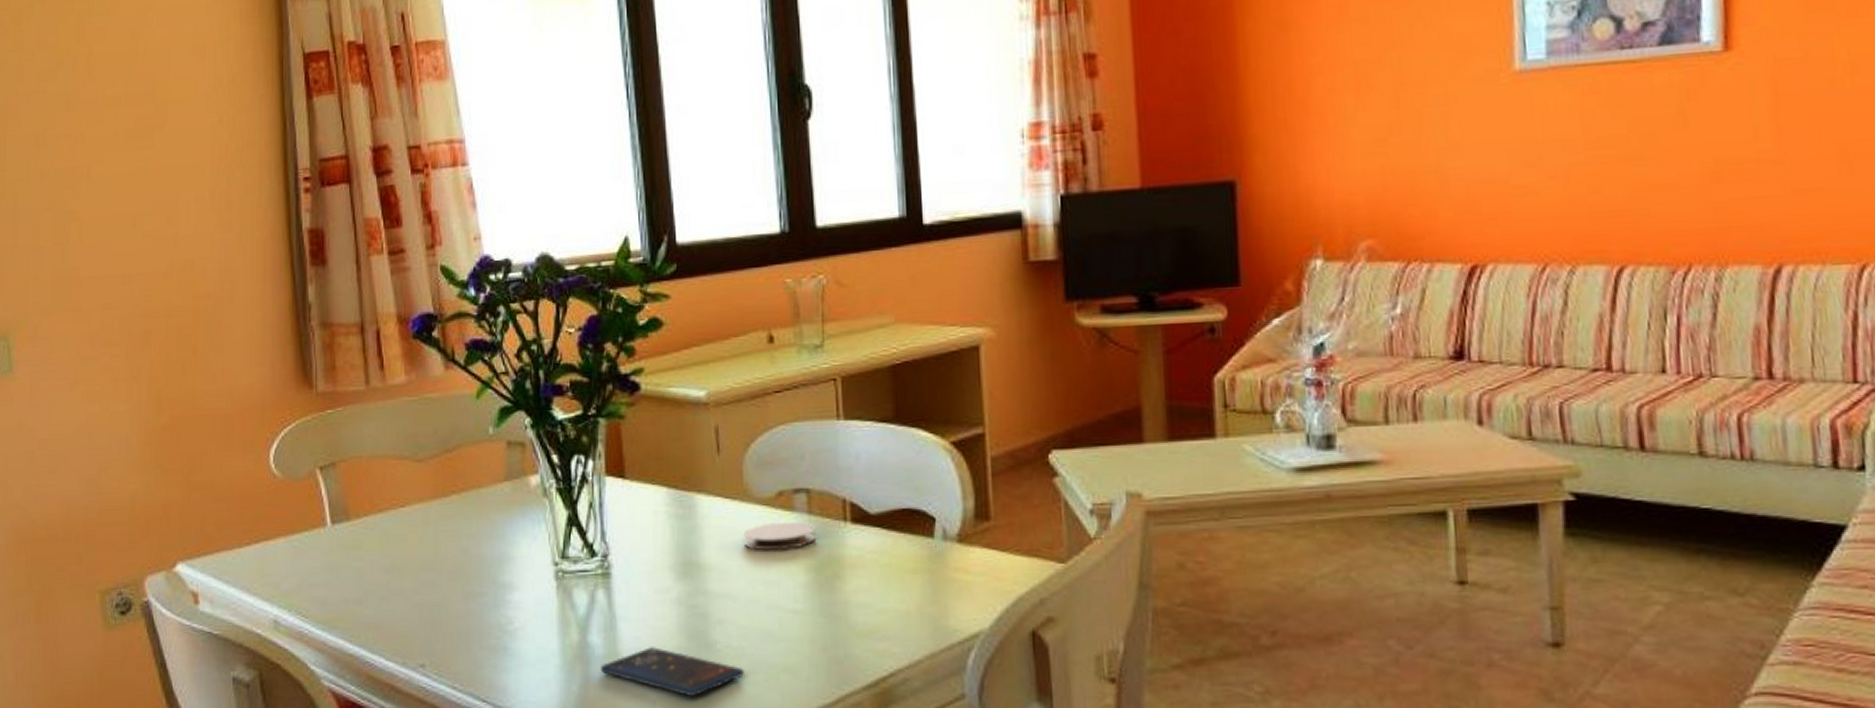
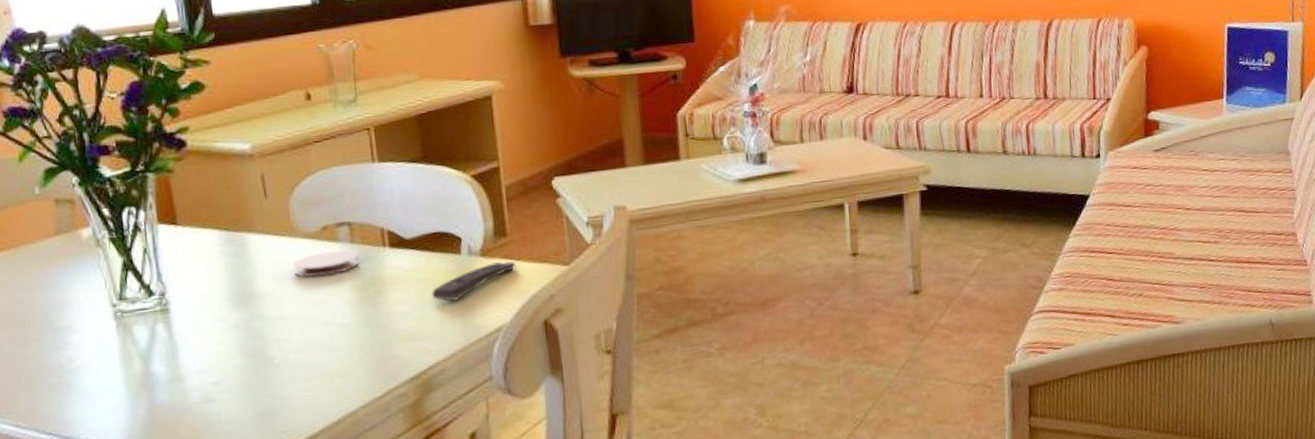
smartphone: present [600,647,744,696] -> none [164,368,301,407]
remote control: none [897,551,1000,595] -> present [432,261,516,301]

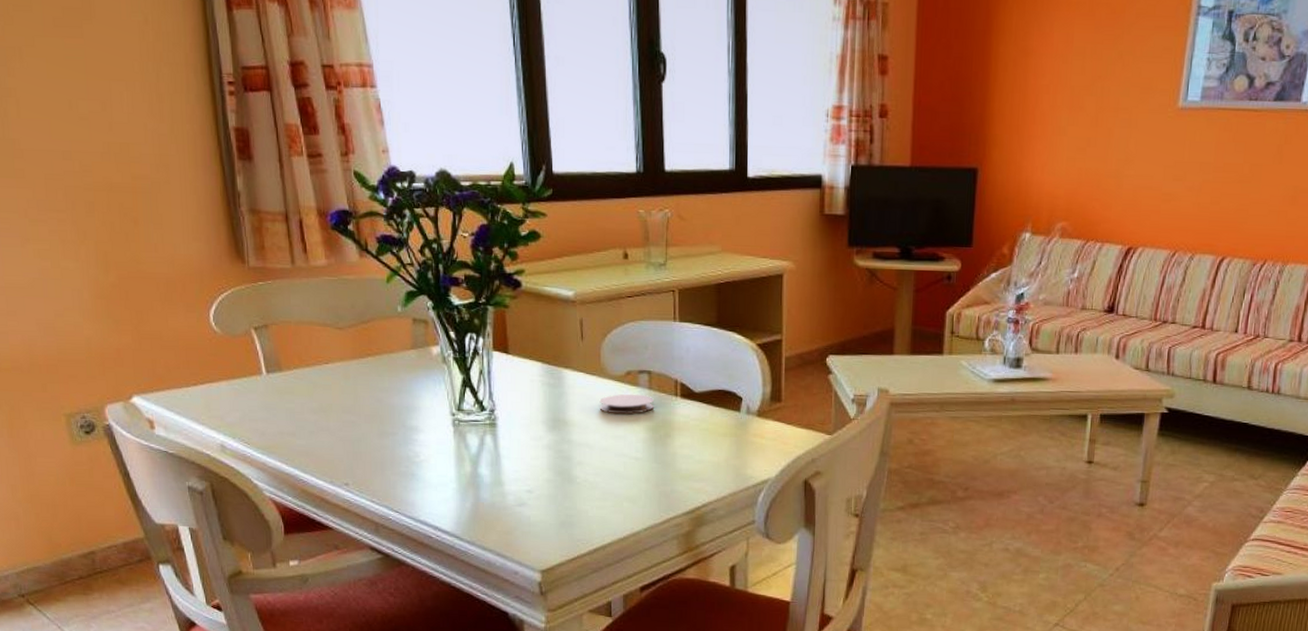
remote control: present [432,261,516,301] -> none [712,423,786,452]

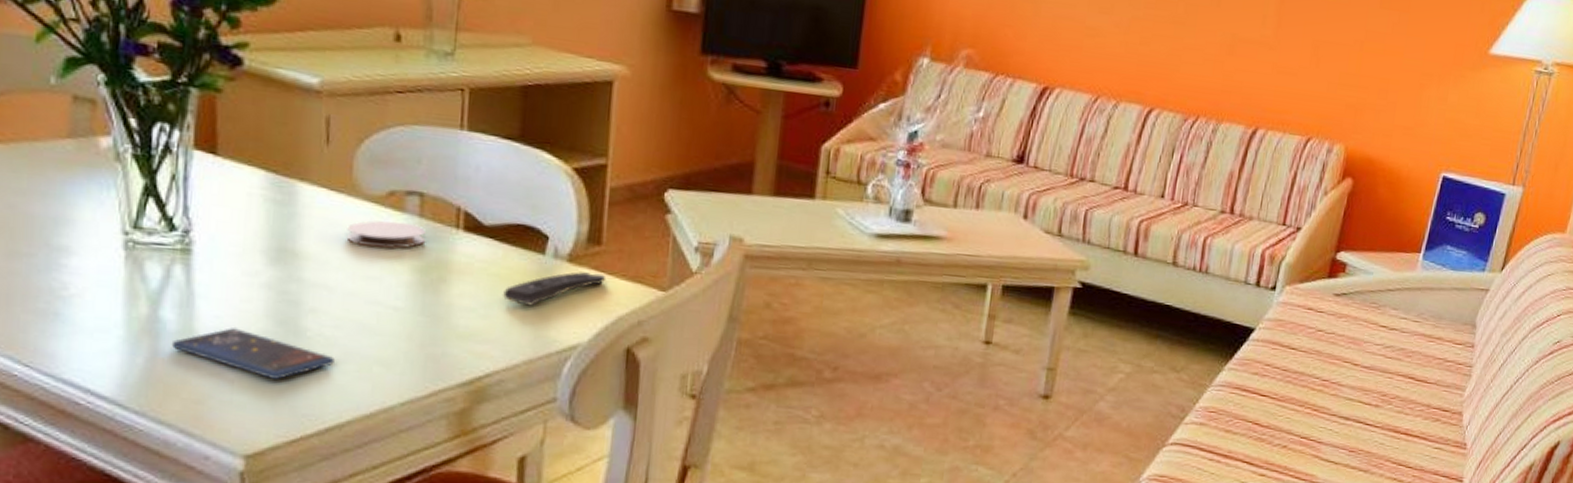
smartphone: none [487,479,597,514] -> present [171,328,335,379]
remote control: none [712,423,786,452] -> present [503,272,607,306]

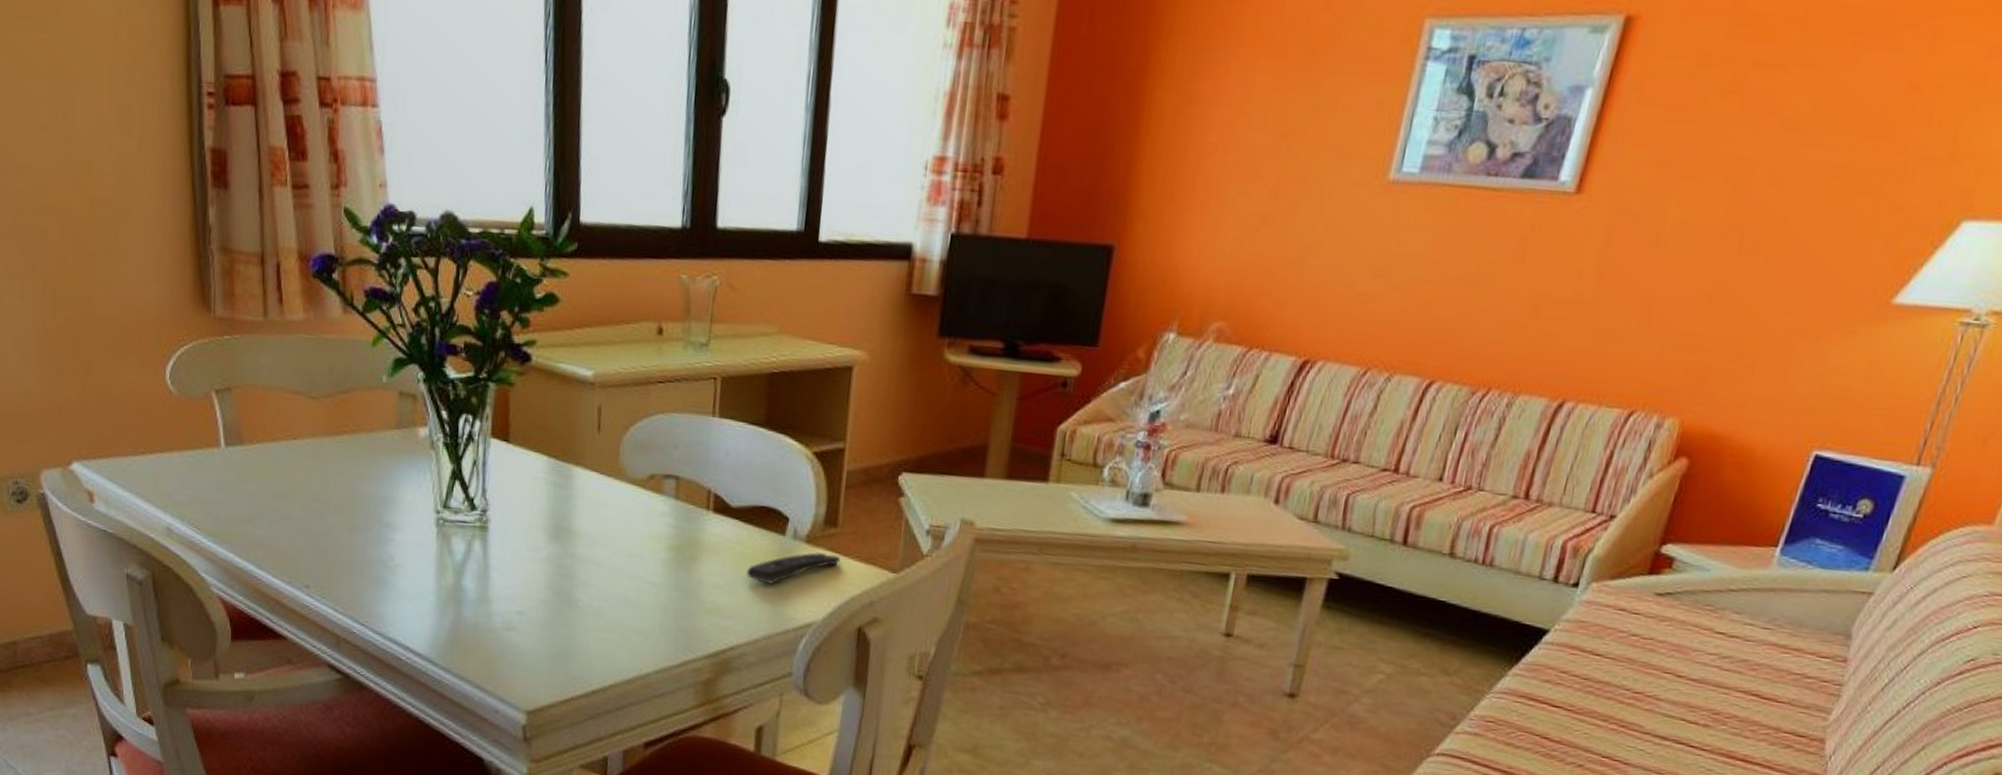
smartphone: present [171,328,335,379] -> none [471,597,601,645]
coaster: present [346,220,425,248] -> none [613,501,680,528]

